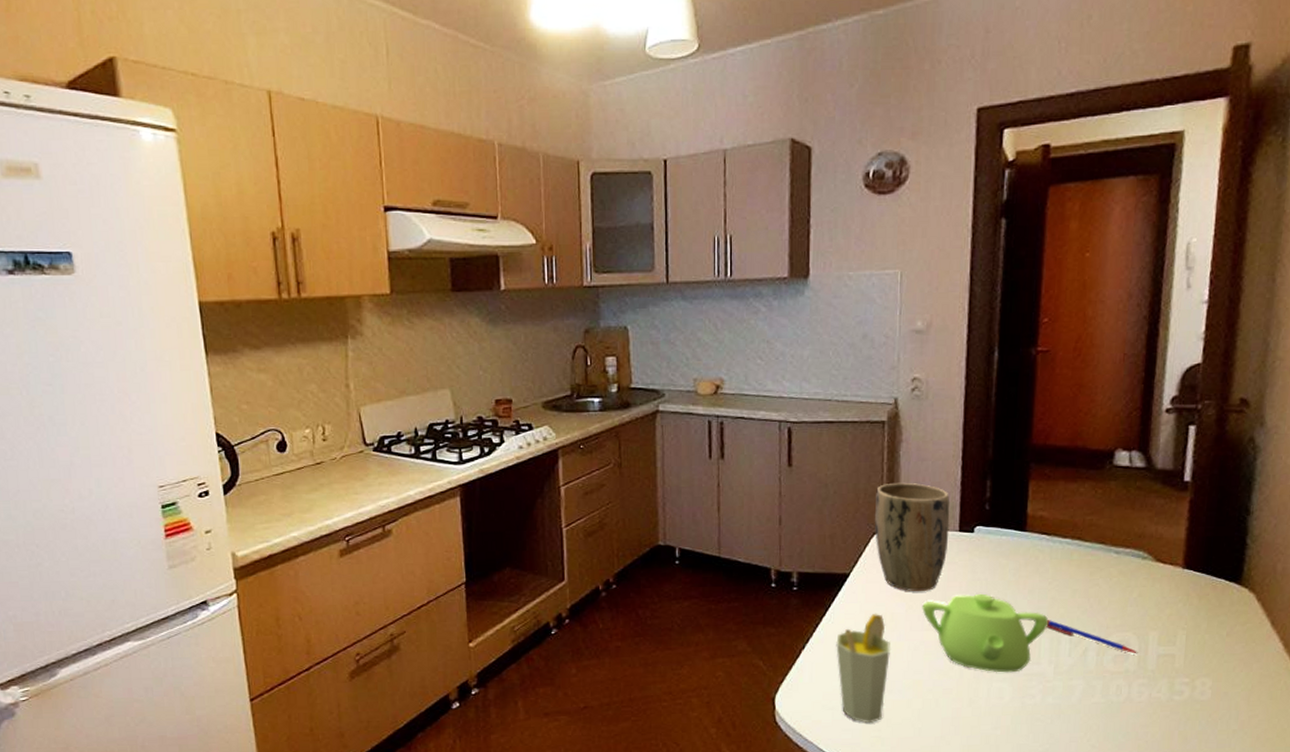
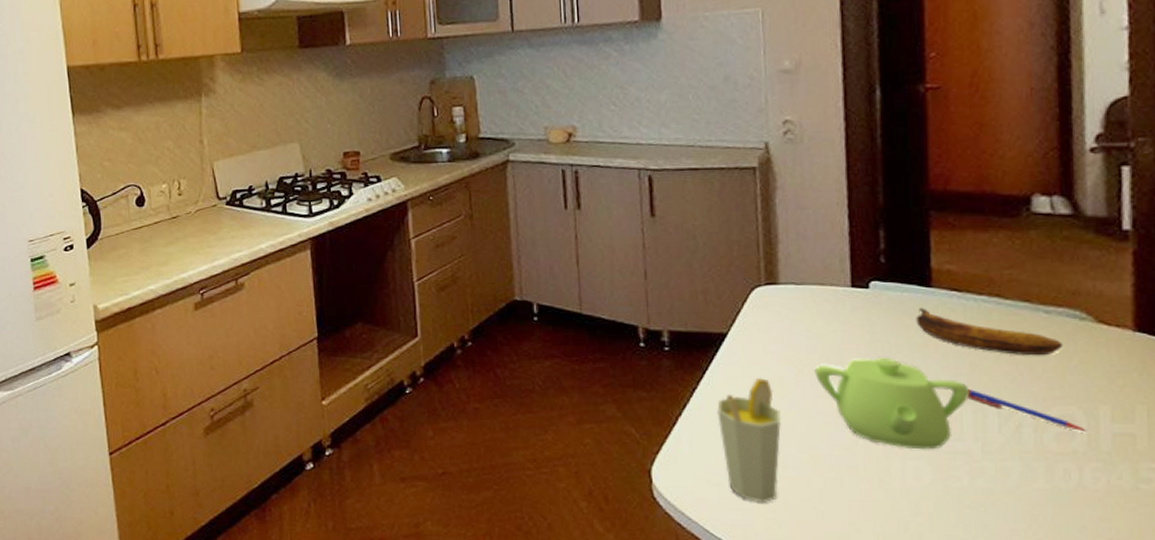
plant pot: present [874,482,950,592] -> none [751,233,840,355]
banana: none [1010,549,1127,591] -> present [916,307,1063,356]

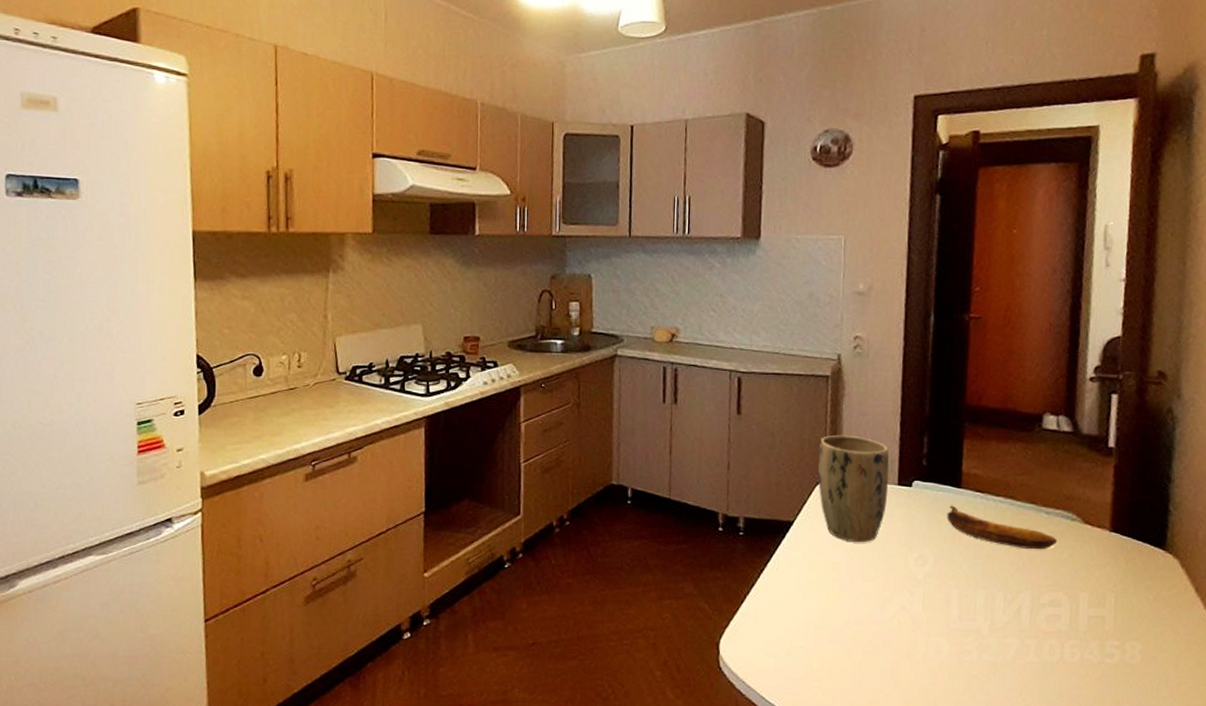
cup: present [717,377,782,503] -> none [779,561,833,673]
plant pot: none [751,233,840,355] -> present [817,435,890,543]
teapot: present [814,357,970,450] -> none [862,547,984,628]
pen: present [967,389,1087,432] -> none [981,576,1070,615]

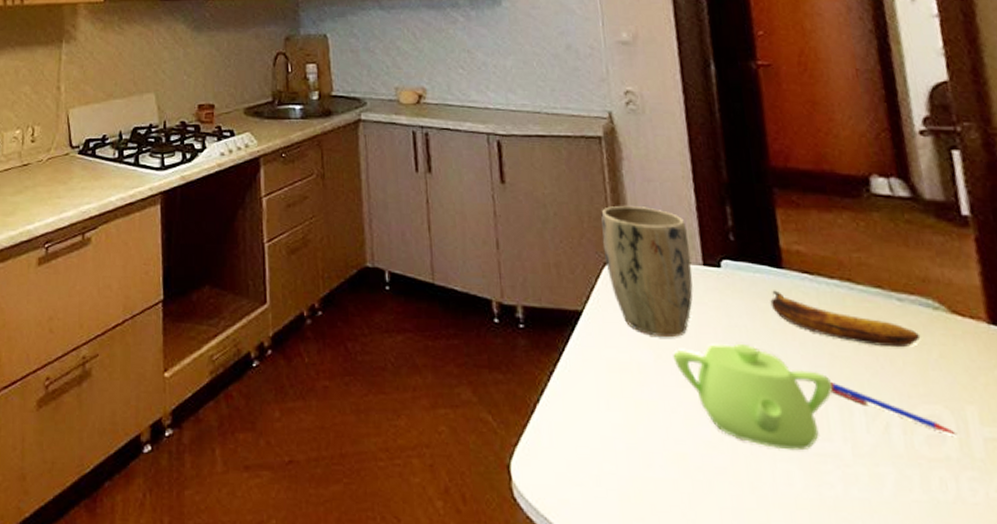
teapot: none [862,547,984,628] -> present [673,343,833,451]
pen: none [981,576,1070,615] -> present [830,382,958,436]

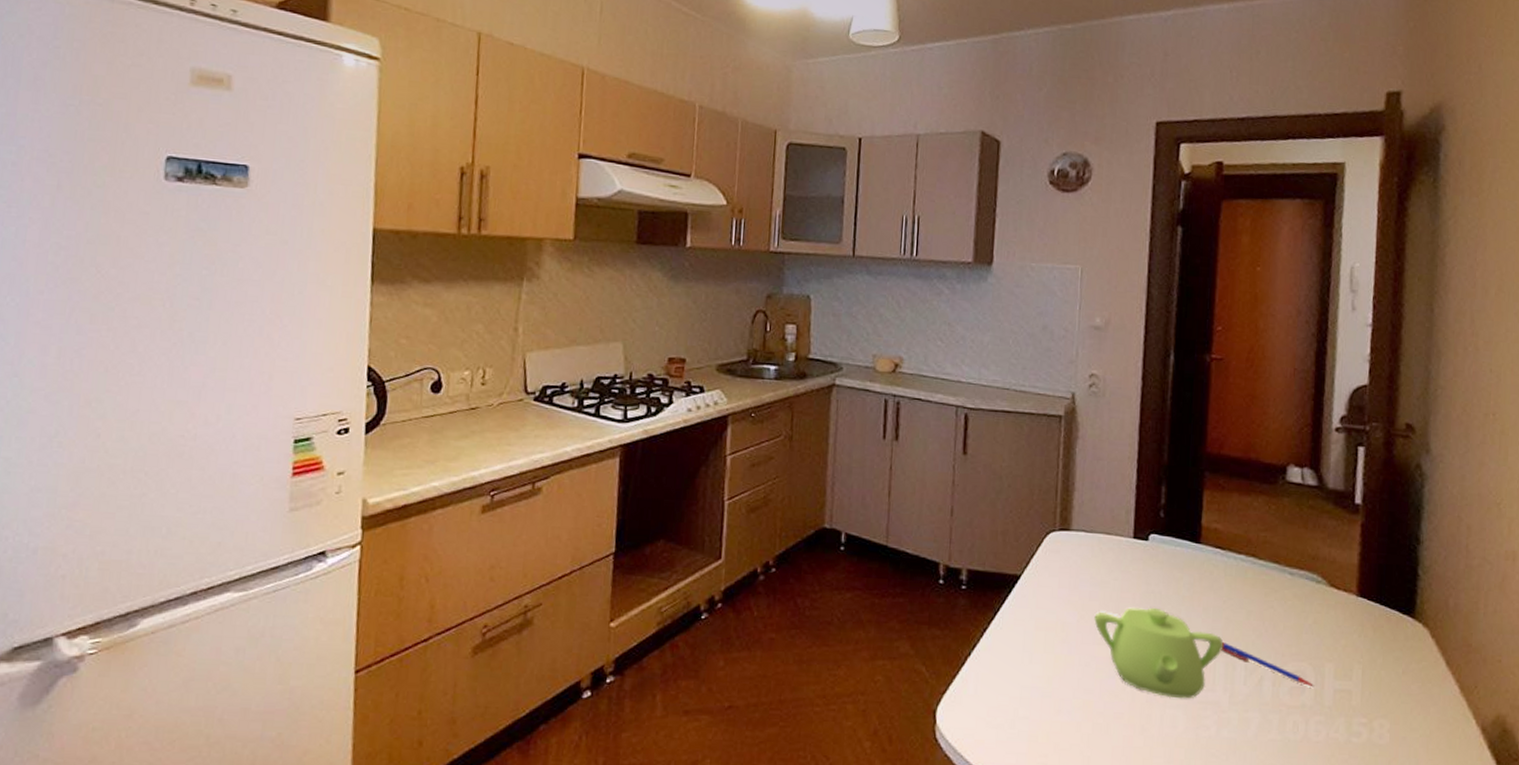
plant pot: present [601,205,693,338] -> none [1047,480,1125,601]
banana: present [770,290,921,348] -> none [1185,562,1302,615]

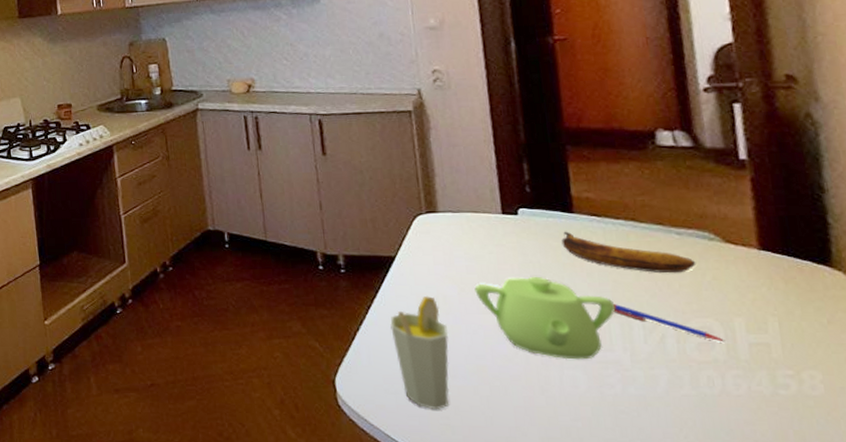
cup: none [1003,621,1061,748] -> present [390,295,450,410]
banana: none [1185,562,1302,615] -> present [561,231,696,274]

